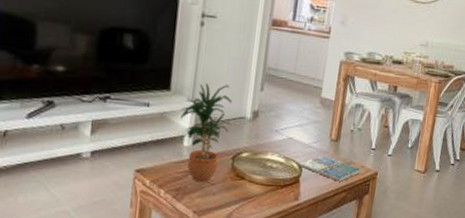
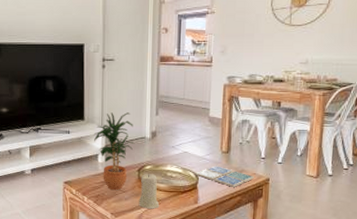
candle: none [229,162,255,206] -> present [138,173,160,209]

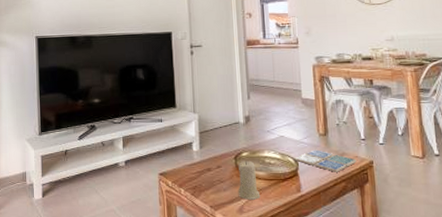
potted plant: present [94,112,135,191] -> none [187,98,229,181]

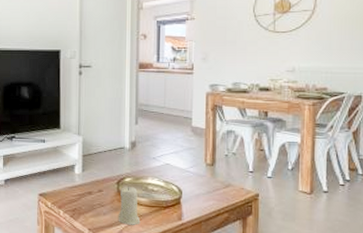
drink coaster: present [293,149,357,172] -> none [177,179,242,203]

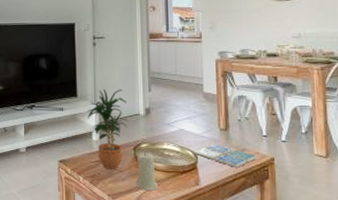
potted plant: none [71,121,114,204] -> present [88,89,129,170]
drink coaster: none [177,179,242,203] -> present [193,144,258,168]

